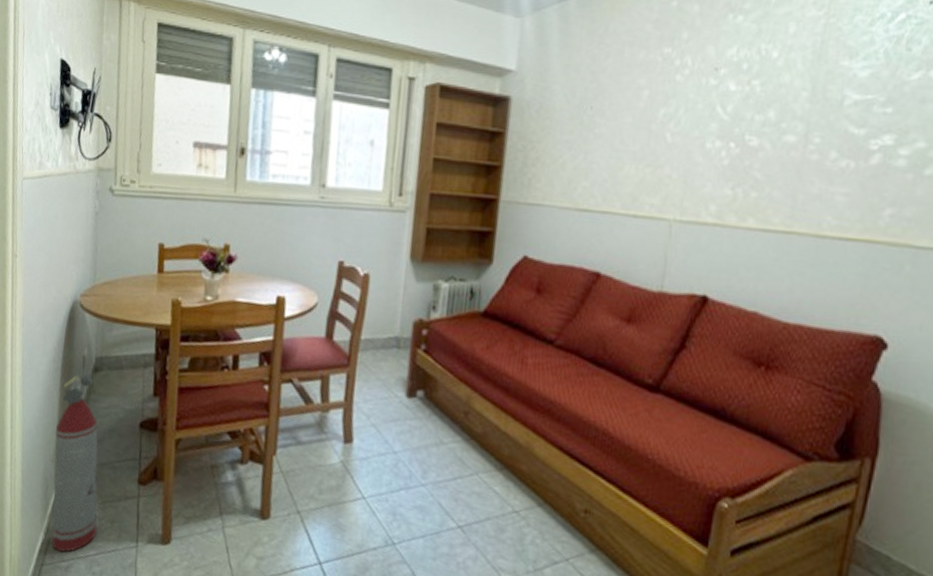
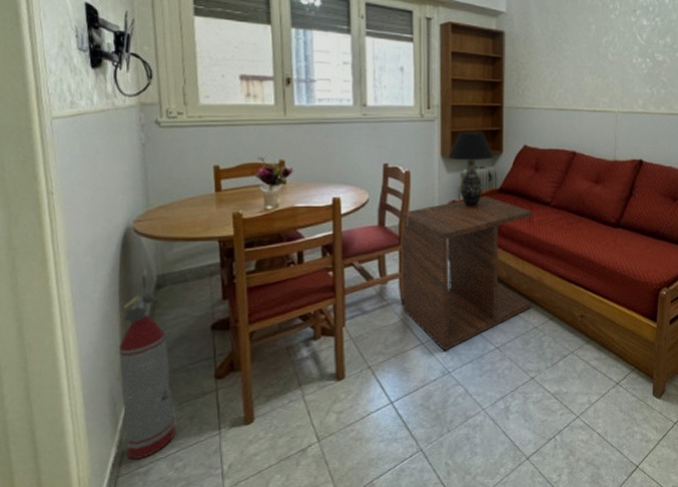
side table: none [344,318,528,515] -> present [401,196,533,351]
table lamp: none [419,229,480,332] -> present [448,131,494,208]

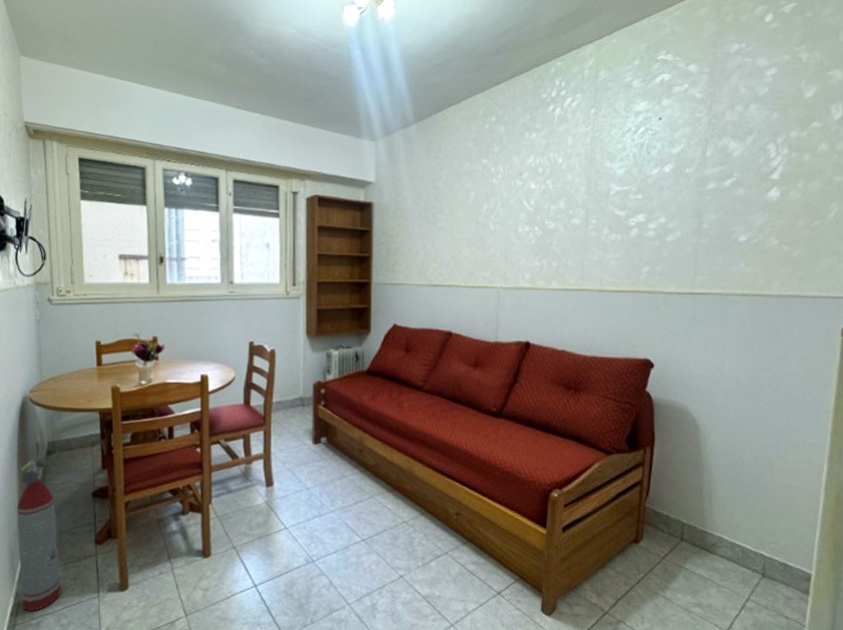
side table: present [401,196,533,351] -> none [266,377,403,538]
table lamp: present [448,131,494,208] -> none [313,309,361,389]

